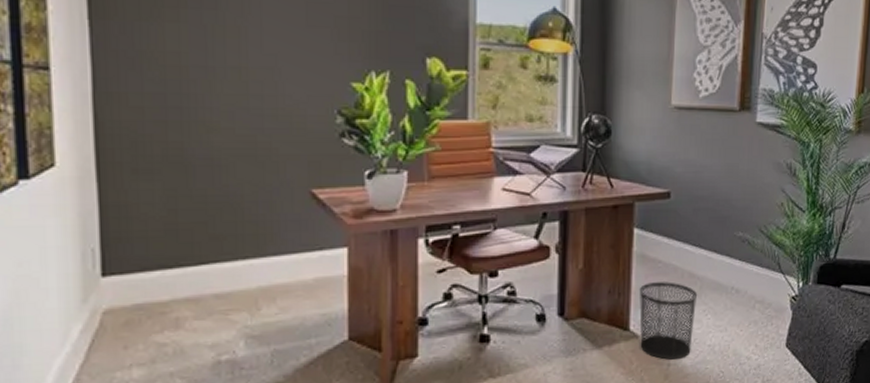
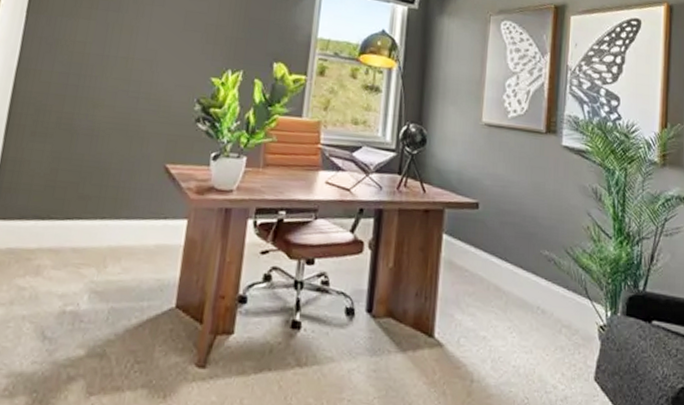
waste bin: present [639,282,698,360] -> none [444,290,503,376]

